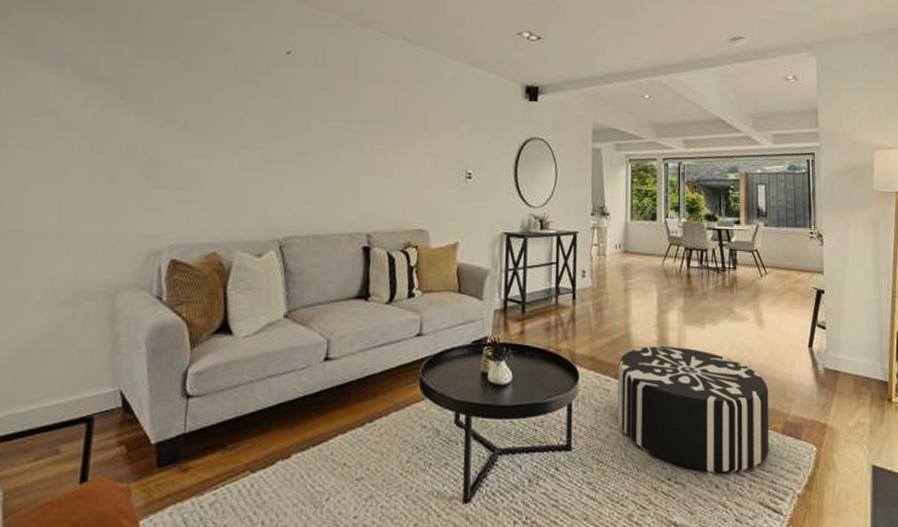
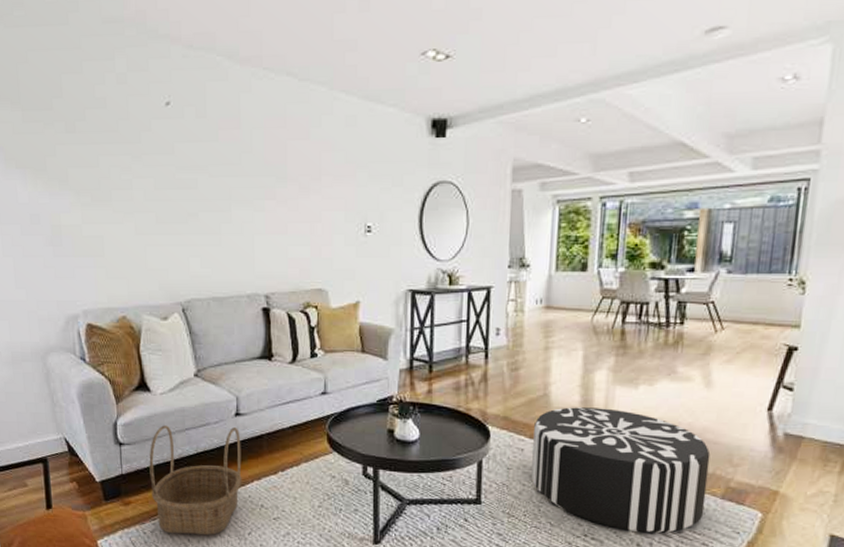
basket: none [217,373,328,506] -> present [149,425,242,535]

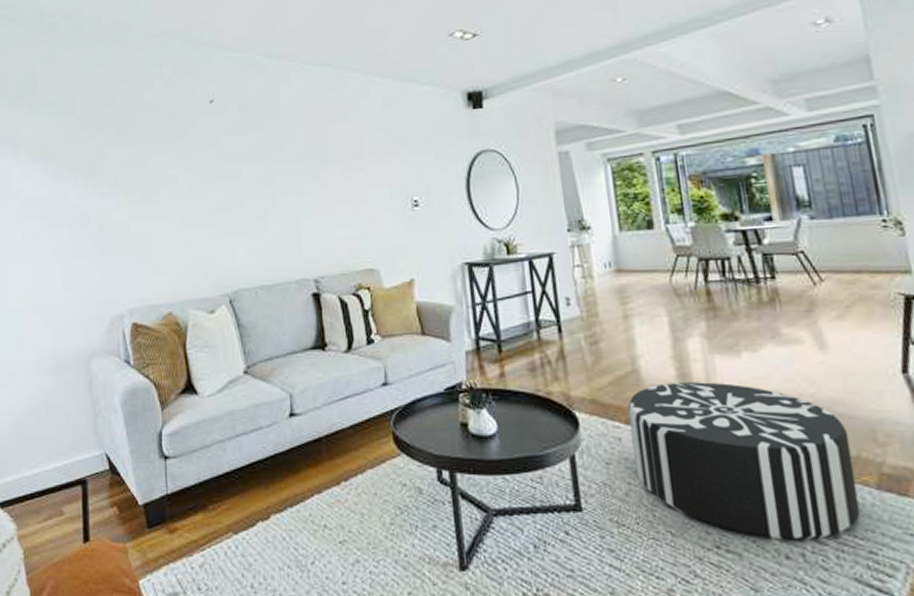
basket: present [149,425,242,535] -> none [196,430,301,568]

